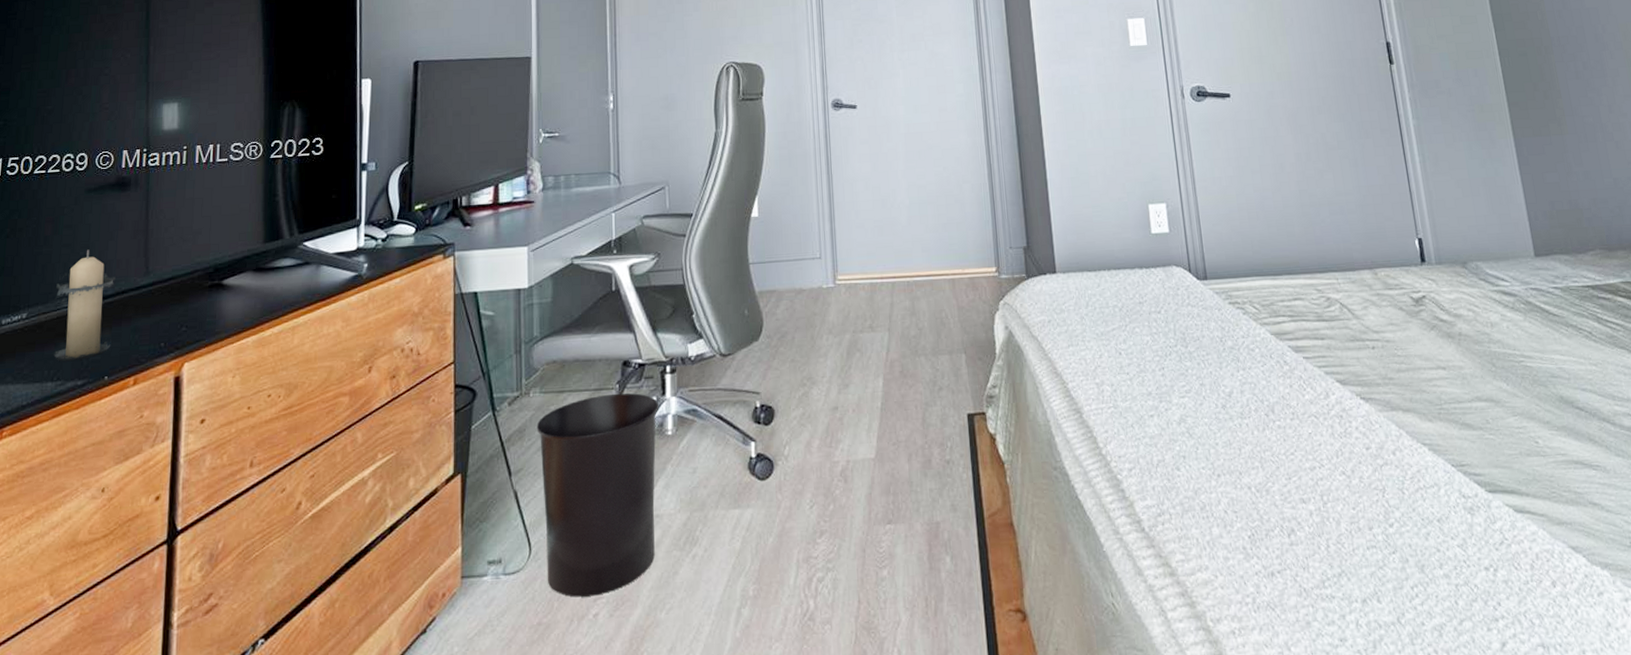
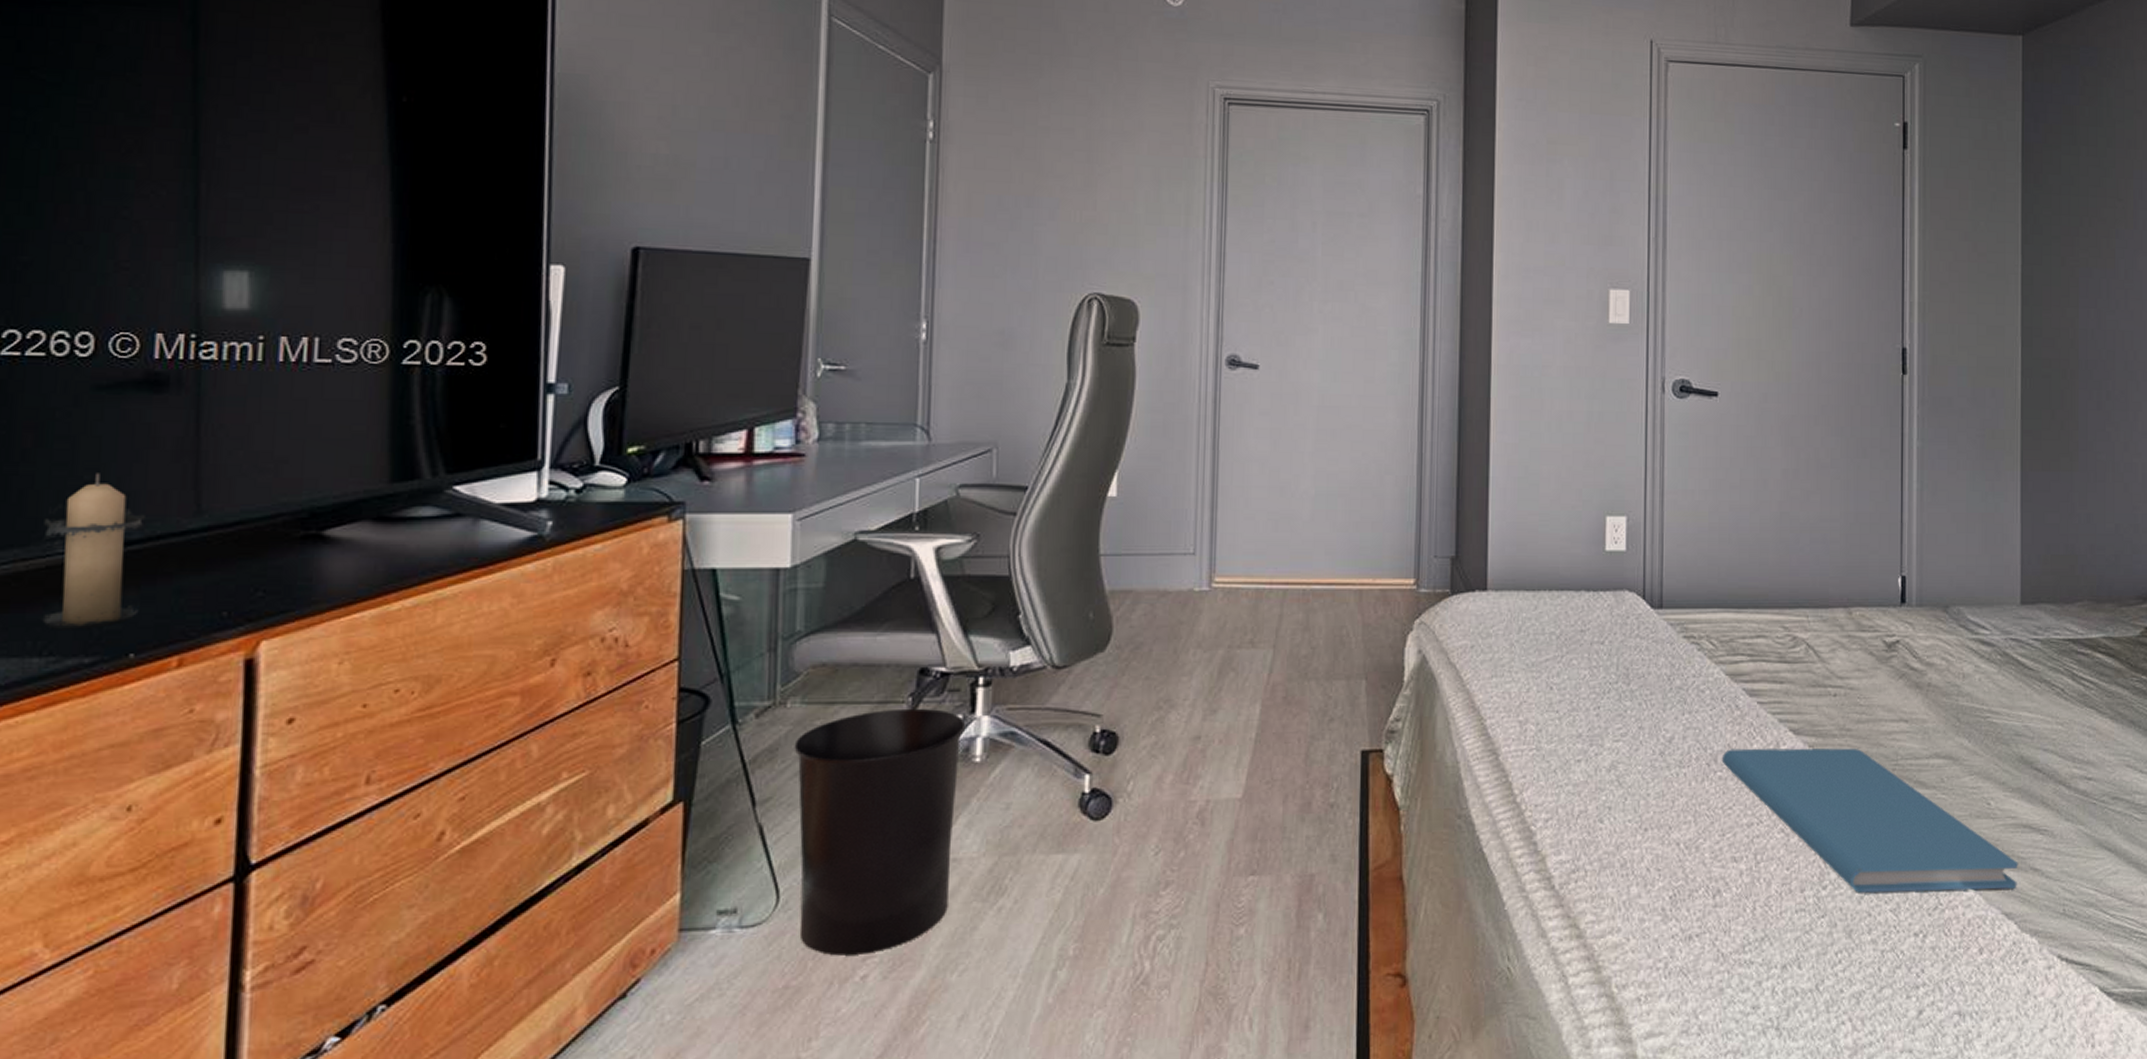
book: none [1278,395,1579,530] -> present [1721,748,2018,893]

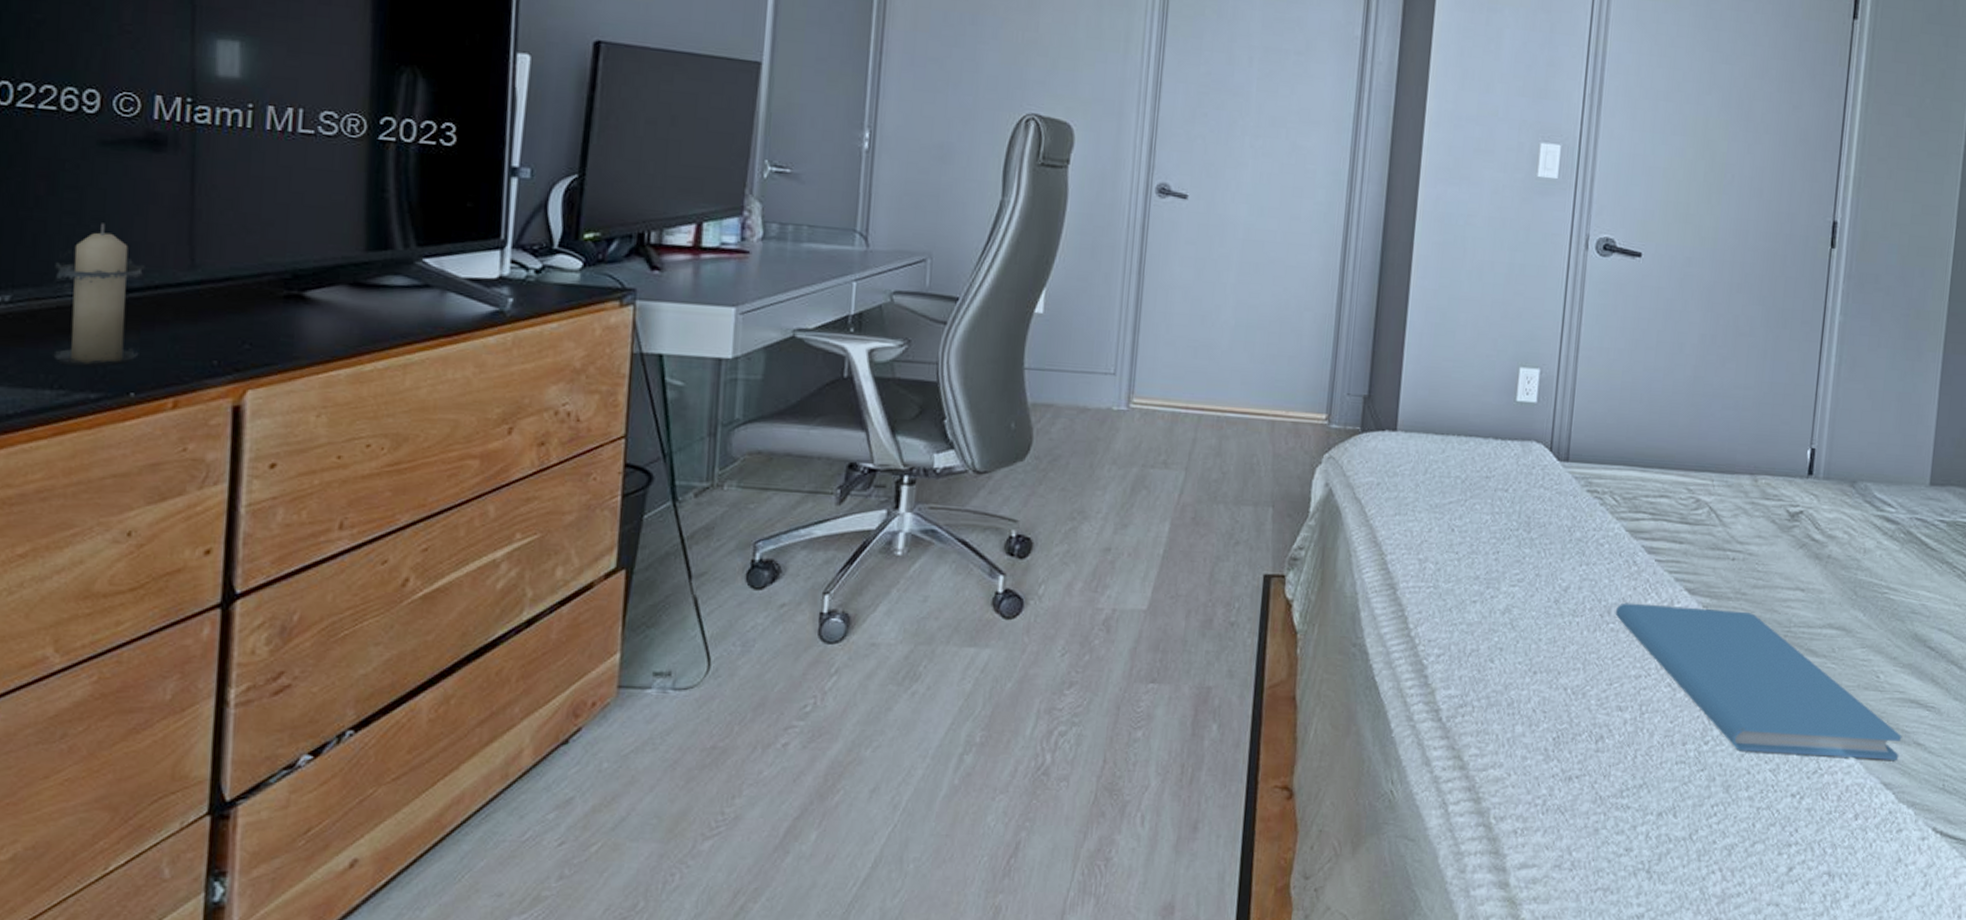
waste bin: present [794,708,966,956] -> none [727,499,890,724]

